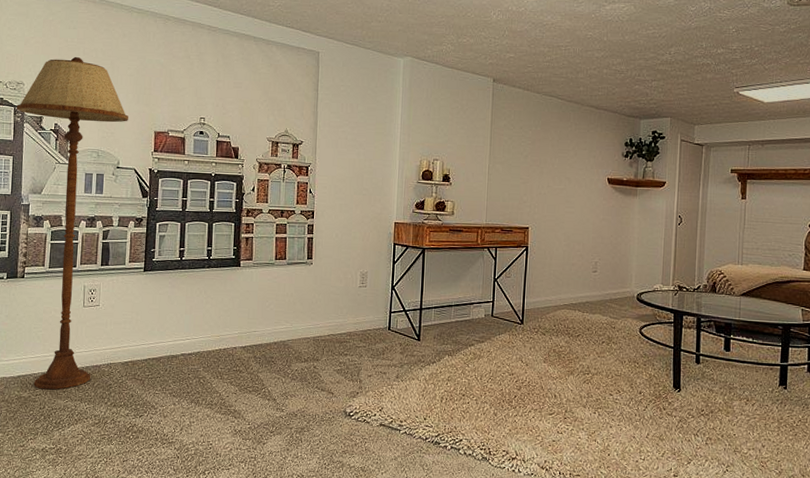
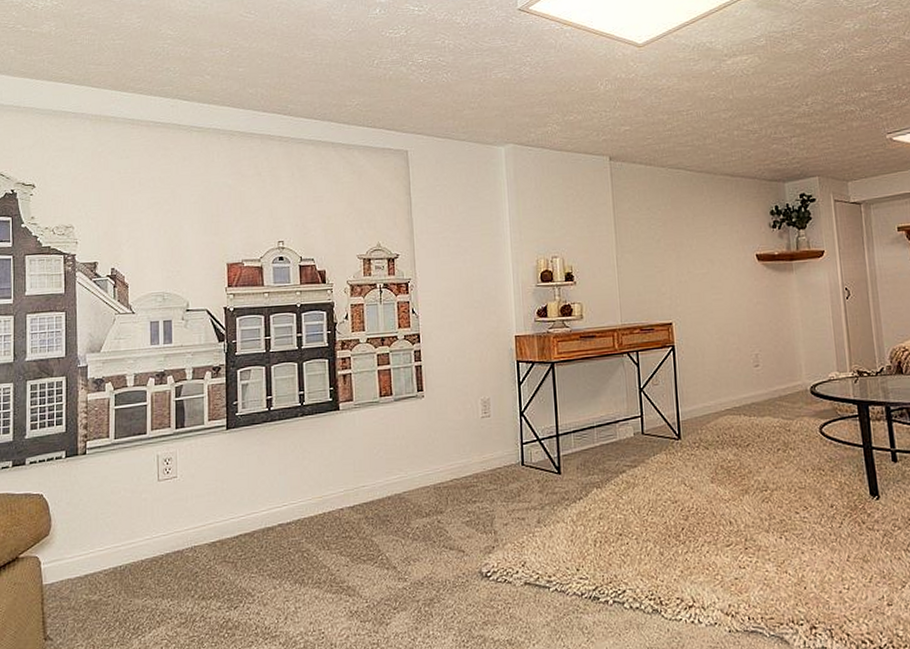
floor lamp: present [16,56,128,390] -> none [66,189,196,589]

